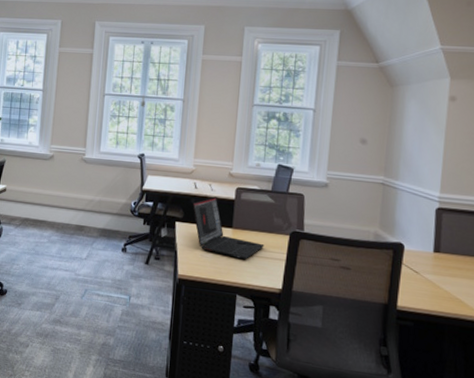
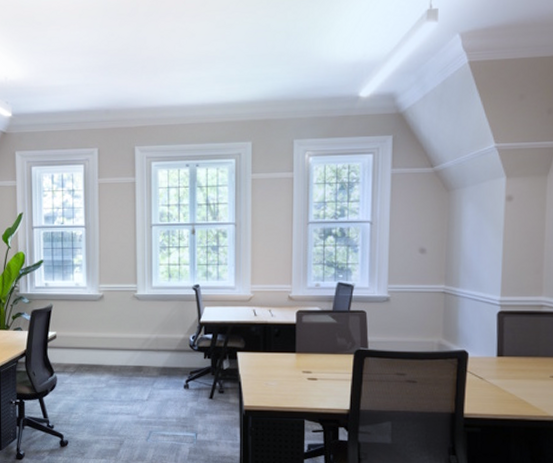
laptop: present [192,196,265,260] -> none [253,322,329,384]

